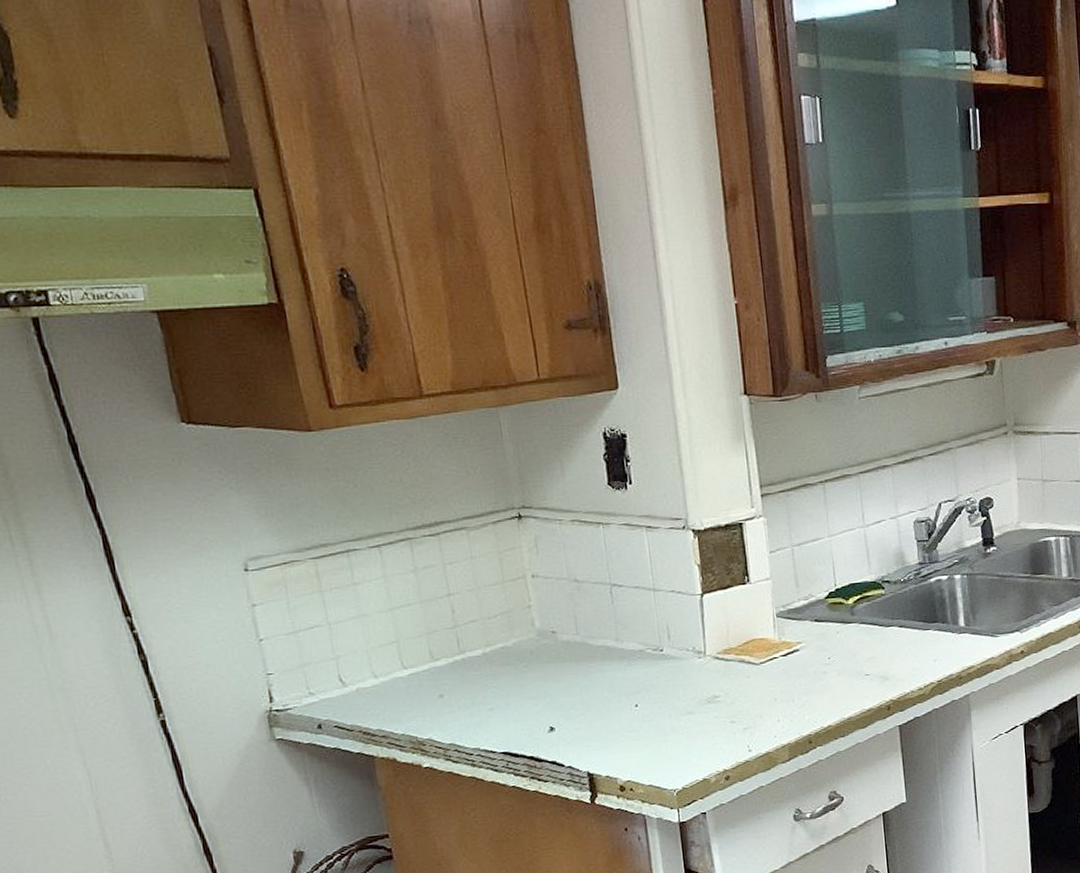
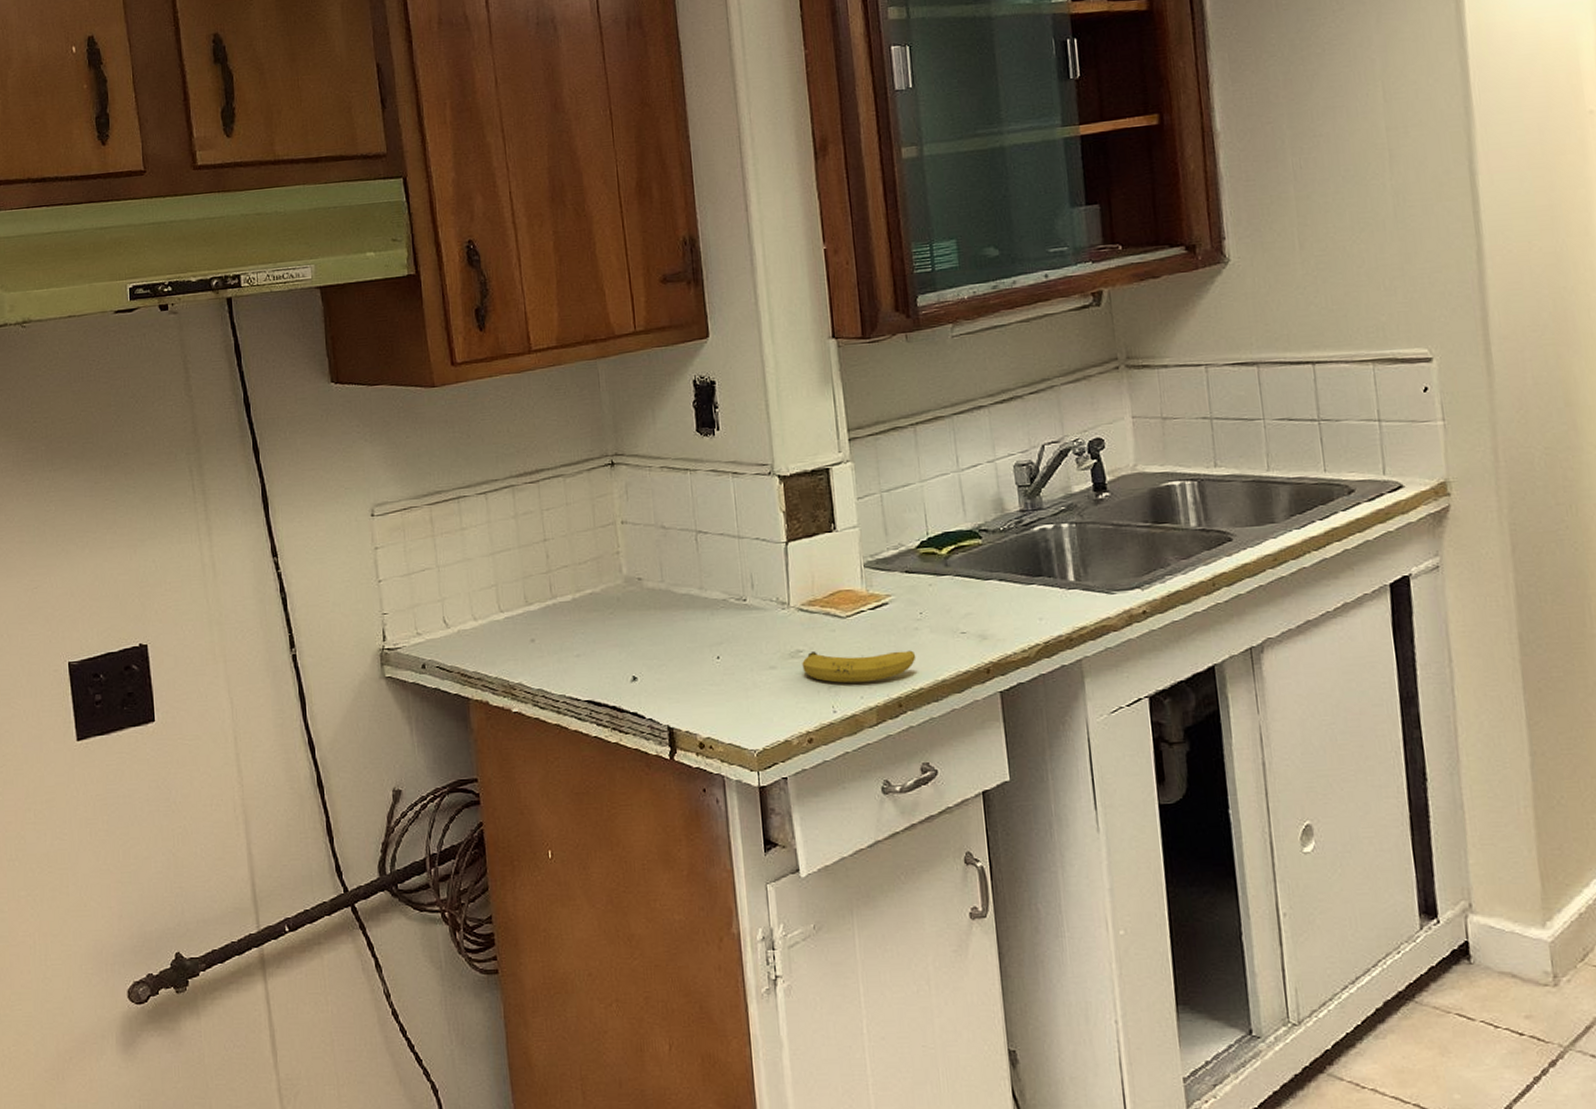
fruit: none [718,692,825,724] -> present [802,650,916,683]

